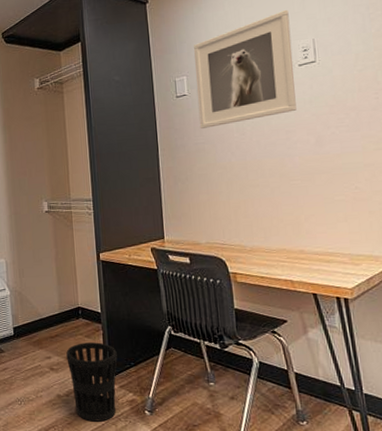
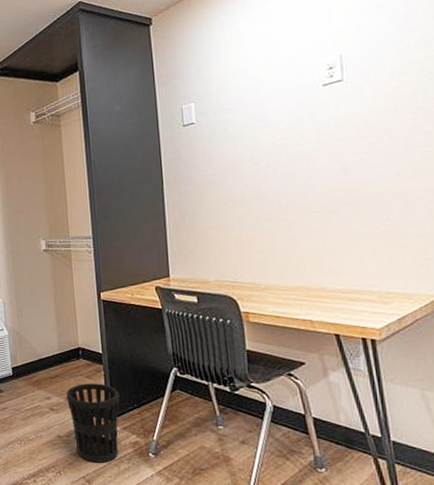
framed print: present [194,9,297,129] -> none [203,23,320,159]

